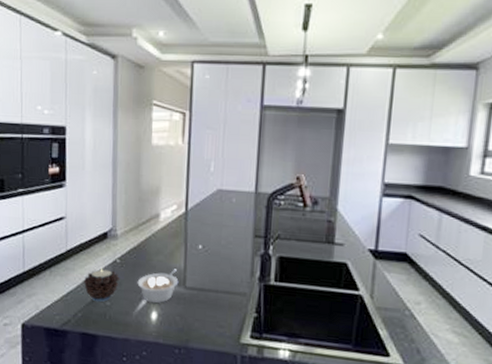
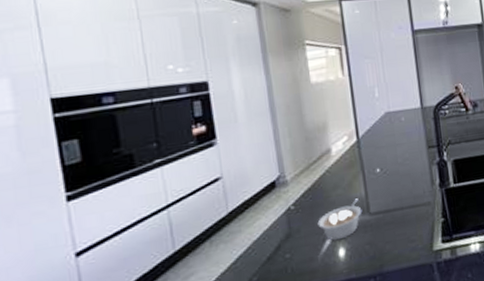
candle: present [83,268,121,302] -> none [253,219,298,258]

